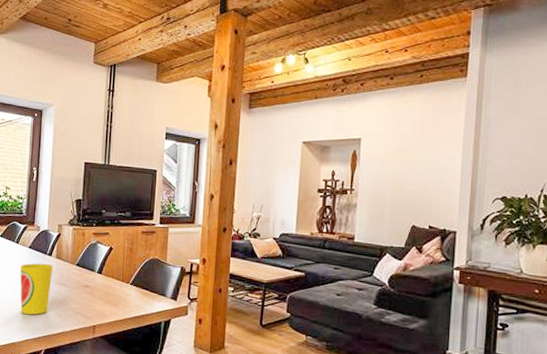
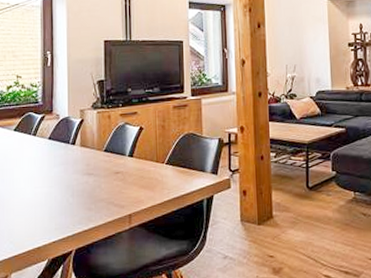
cup: present [20,263,54,315] -> none [40,153,78,214]

